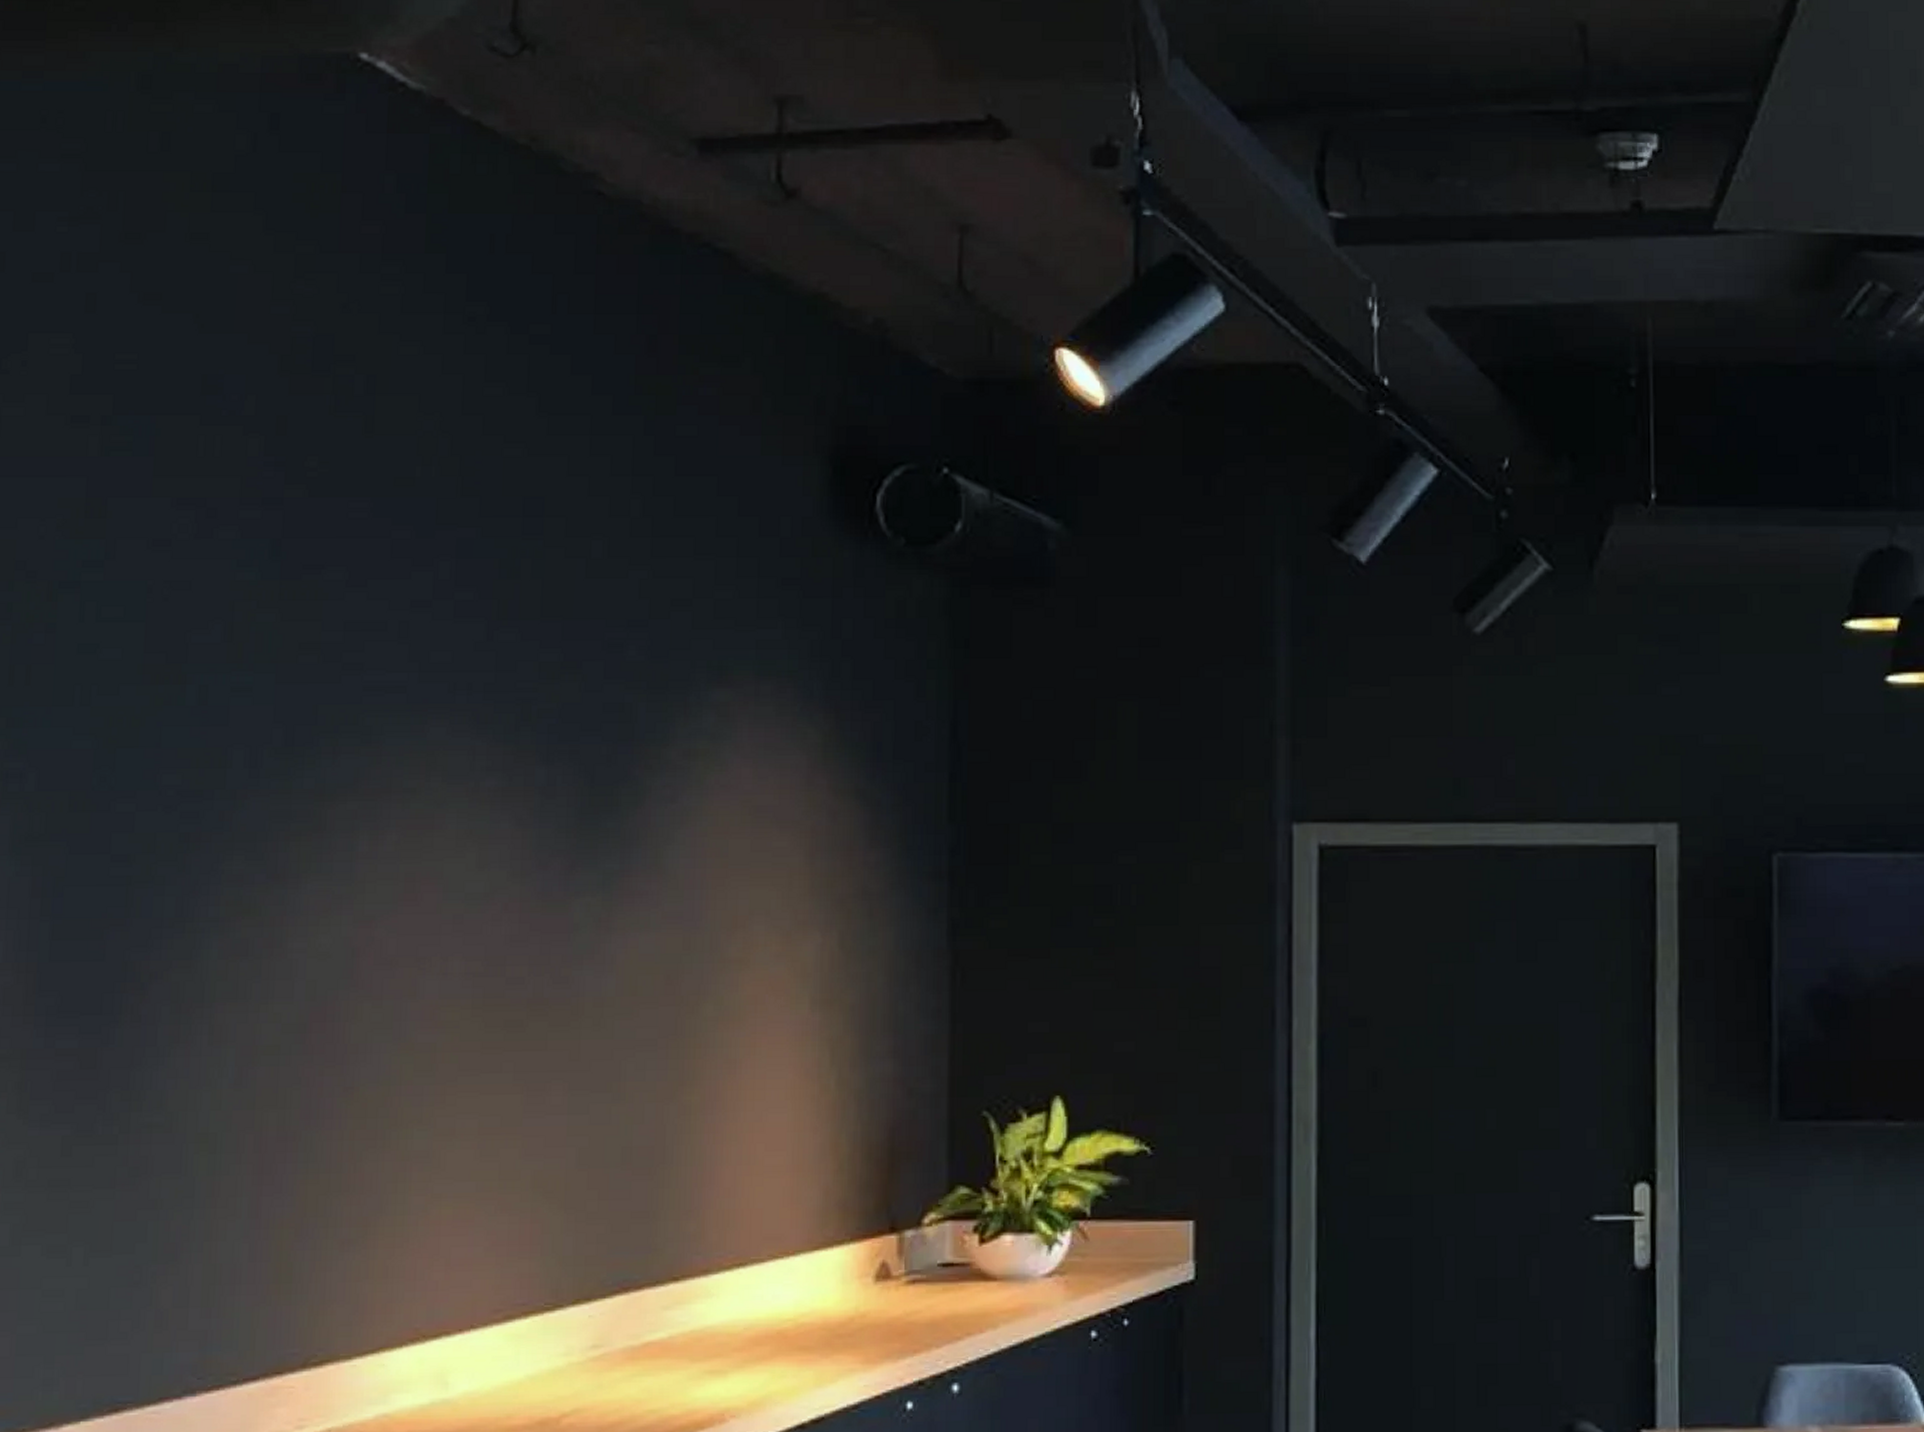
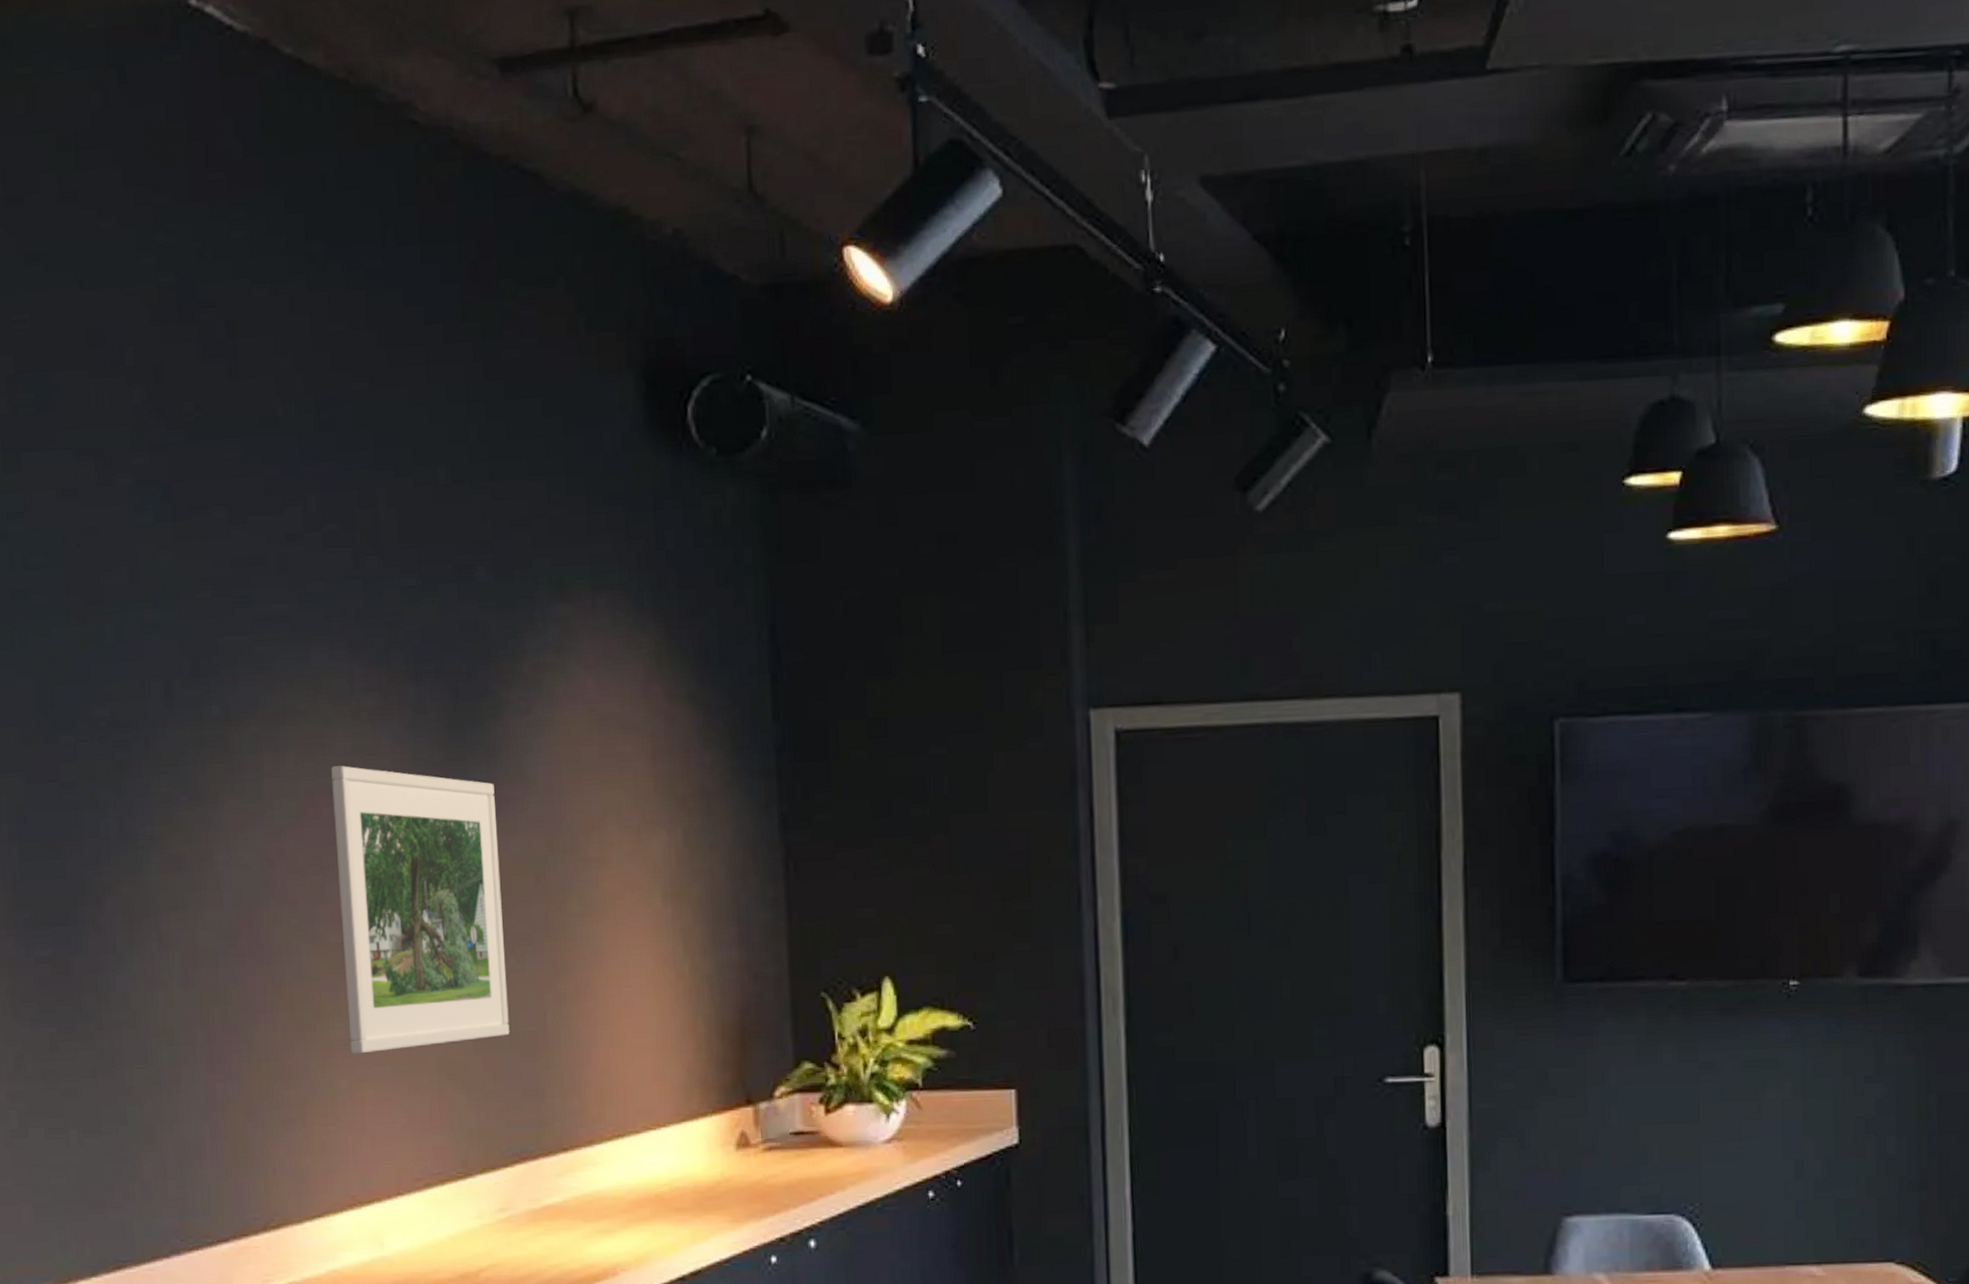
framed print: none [429,849,627,1168] -> present [330,765,510,1054]

